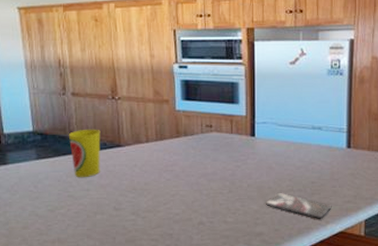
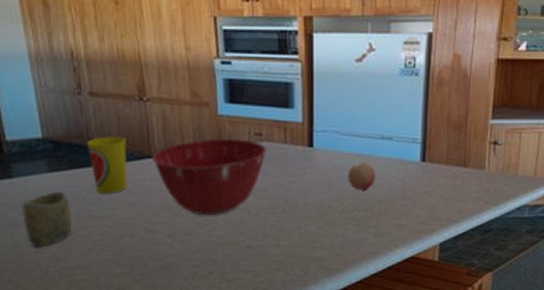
cup: none [14,175,54,224] -> present [22,191,72,248]
mixing bowl: none [121,129,216,196] -> present [152,138,267,216]
smartphone: present [266,192,332,220] -> none [326,212,402,244]
fruit: none [284,149,308,173] -> present [348,163,376,191]

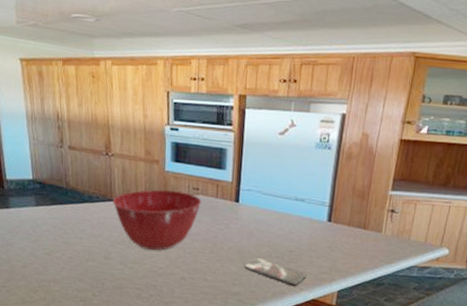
cup: present [22,191,72,248] -> none [15,221,51,263]
cup: present [86,136,127,195] -> none [64,181,94,227]
smartphone: none [326,212,402,244] -> present [244,257,307,287]
fruit: present [348,163,376,191] -> none [265,218,289,242]

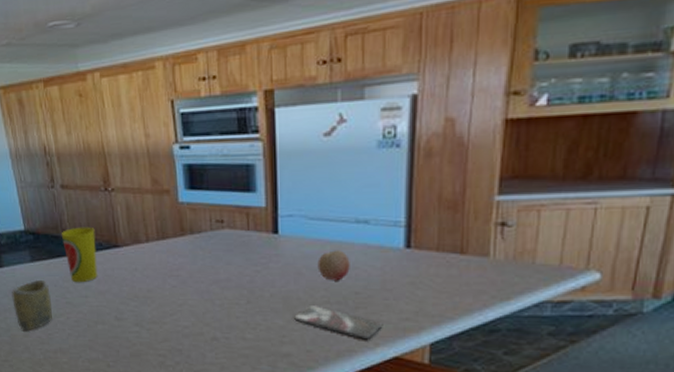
cup: none [15,221,51,263] -> present [11,279,52,332]
cup: none [64,181,94,227] -> present [61,226,98,283]
mixing bowl: present [112,189,202,251] -> none [118,226,229,305]
fruit: none [265,218,289,242] -> present [317,250,350,281]

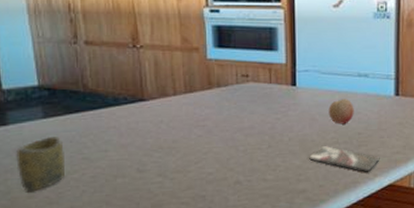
cup: present [61,226,98,283] -> none [81,81,120,138]

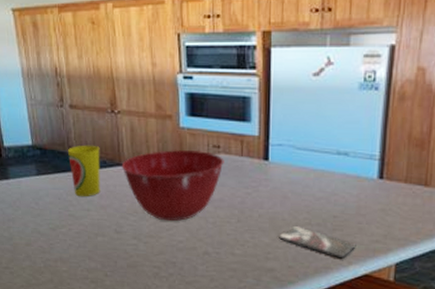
cup: present [16,136,66,193] -> none [16,192,55,241]
cup: none [81,81,120,138] -> present [67,145,100,197]
mixing bowl: none [144,80,253,154] -> present [121,149,224,222]
fruit: present [328,98,354,125] -> none [302,177,330,205]

